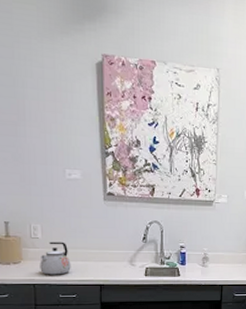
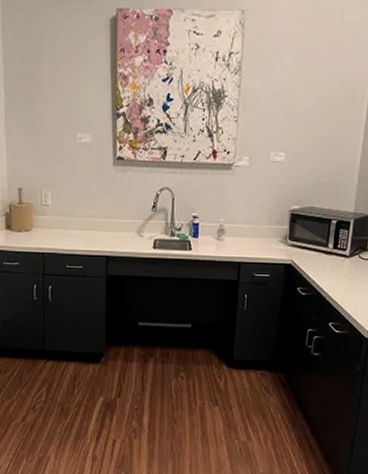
kettle: present [40,241,71,275] -> none [49,209,78,244]

